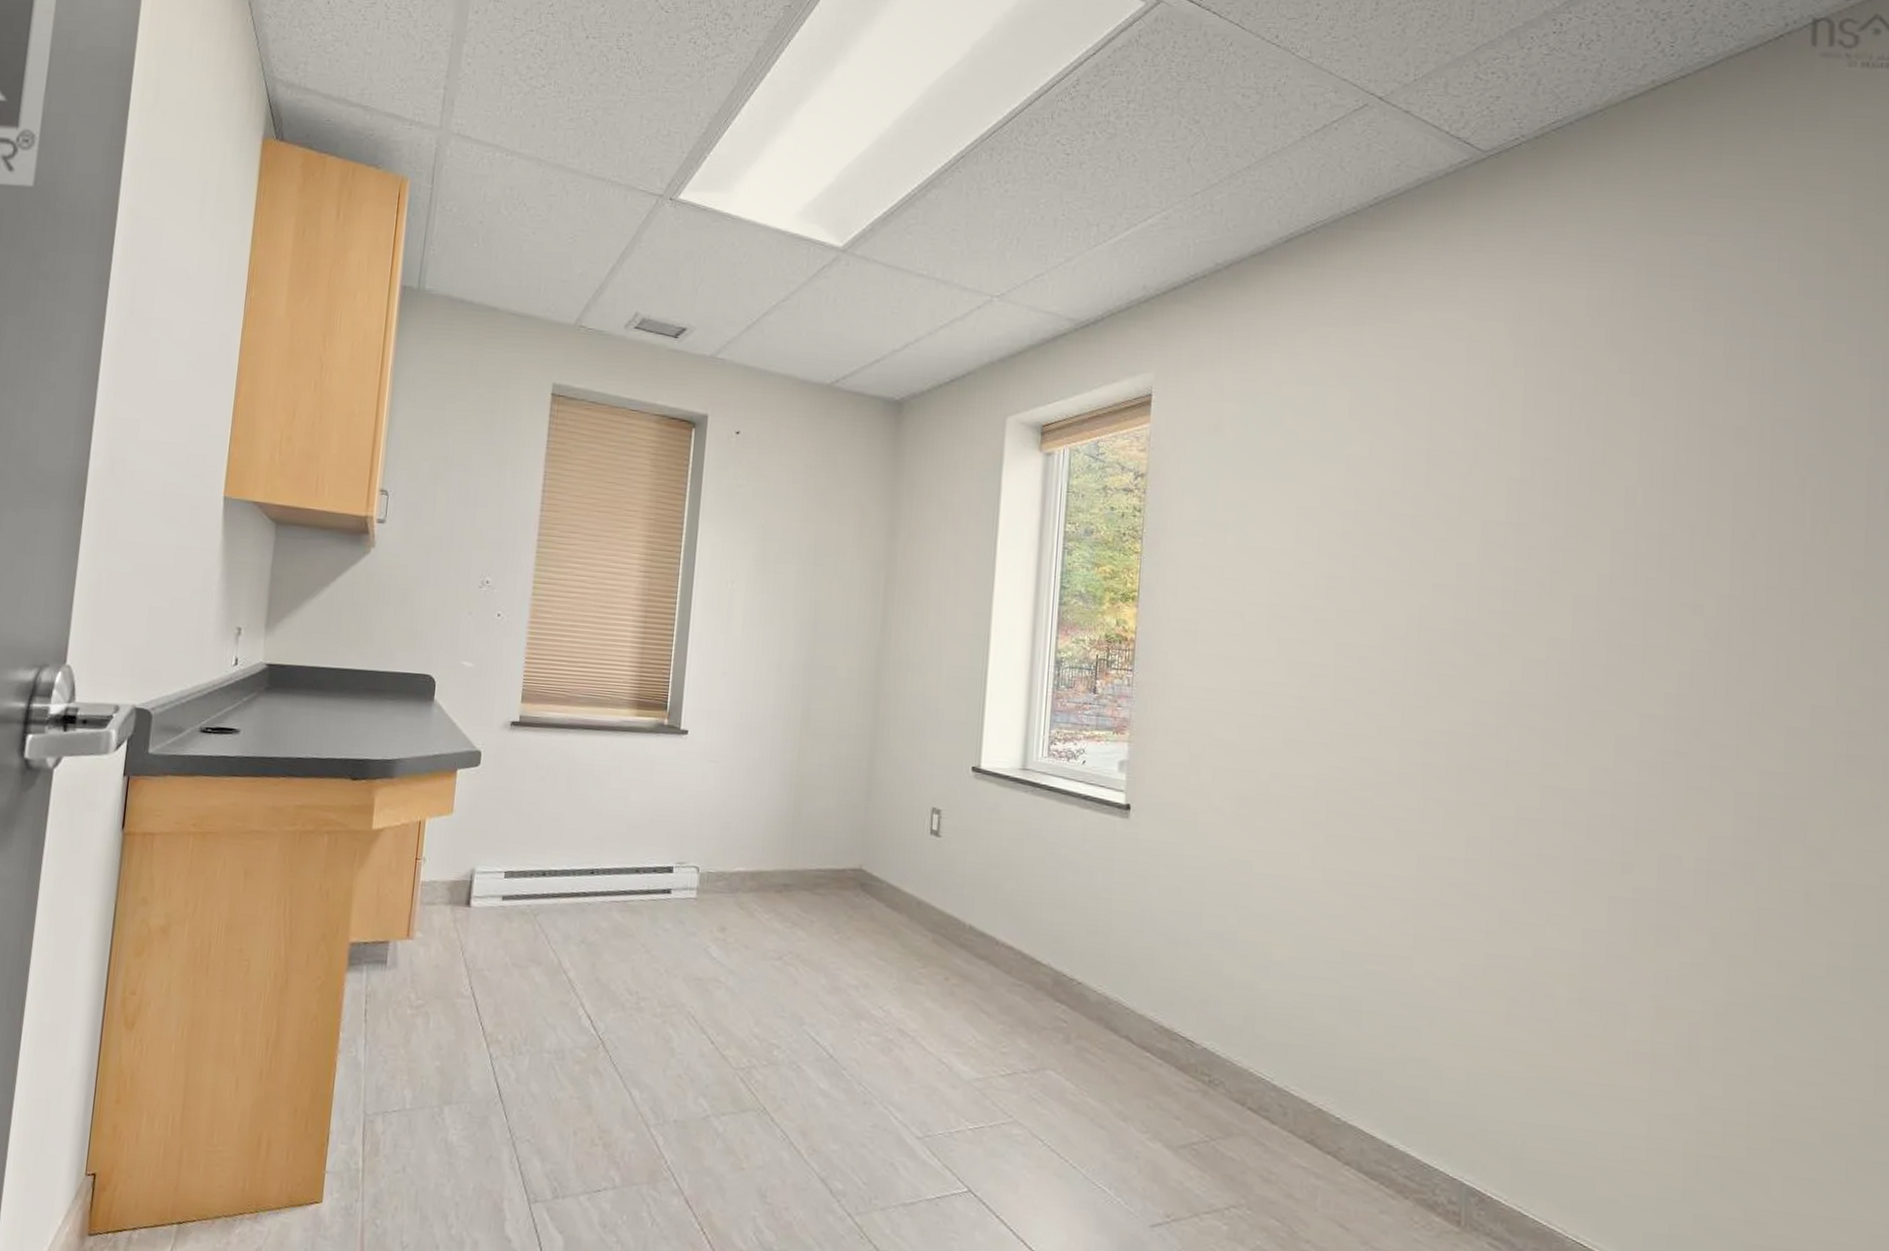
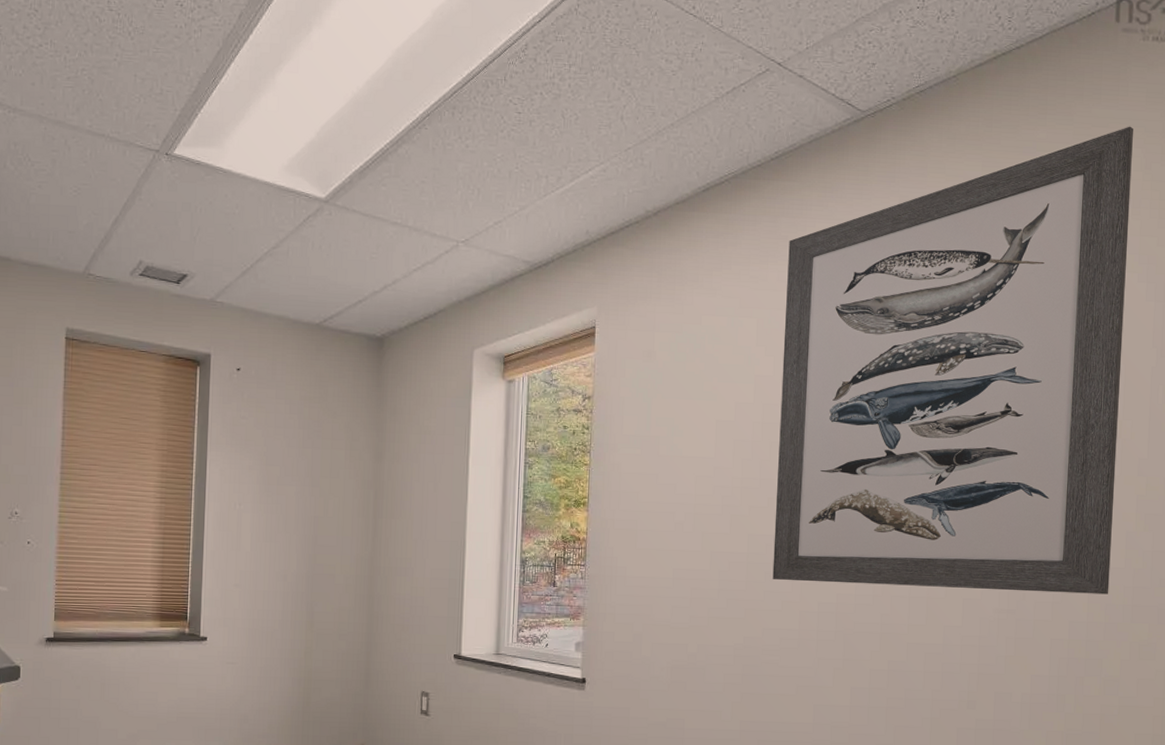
wall art: none [1366,167,1838,740] -> present [772,126,1133,595]

